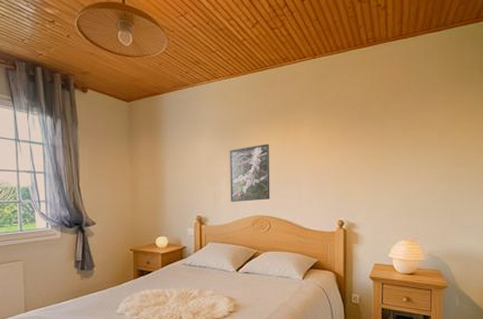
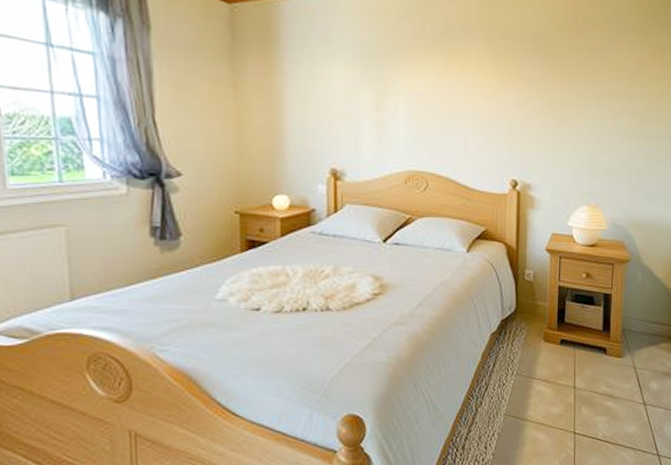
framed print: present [229,144,270,202] -> none [374,77,428,152]

